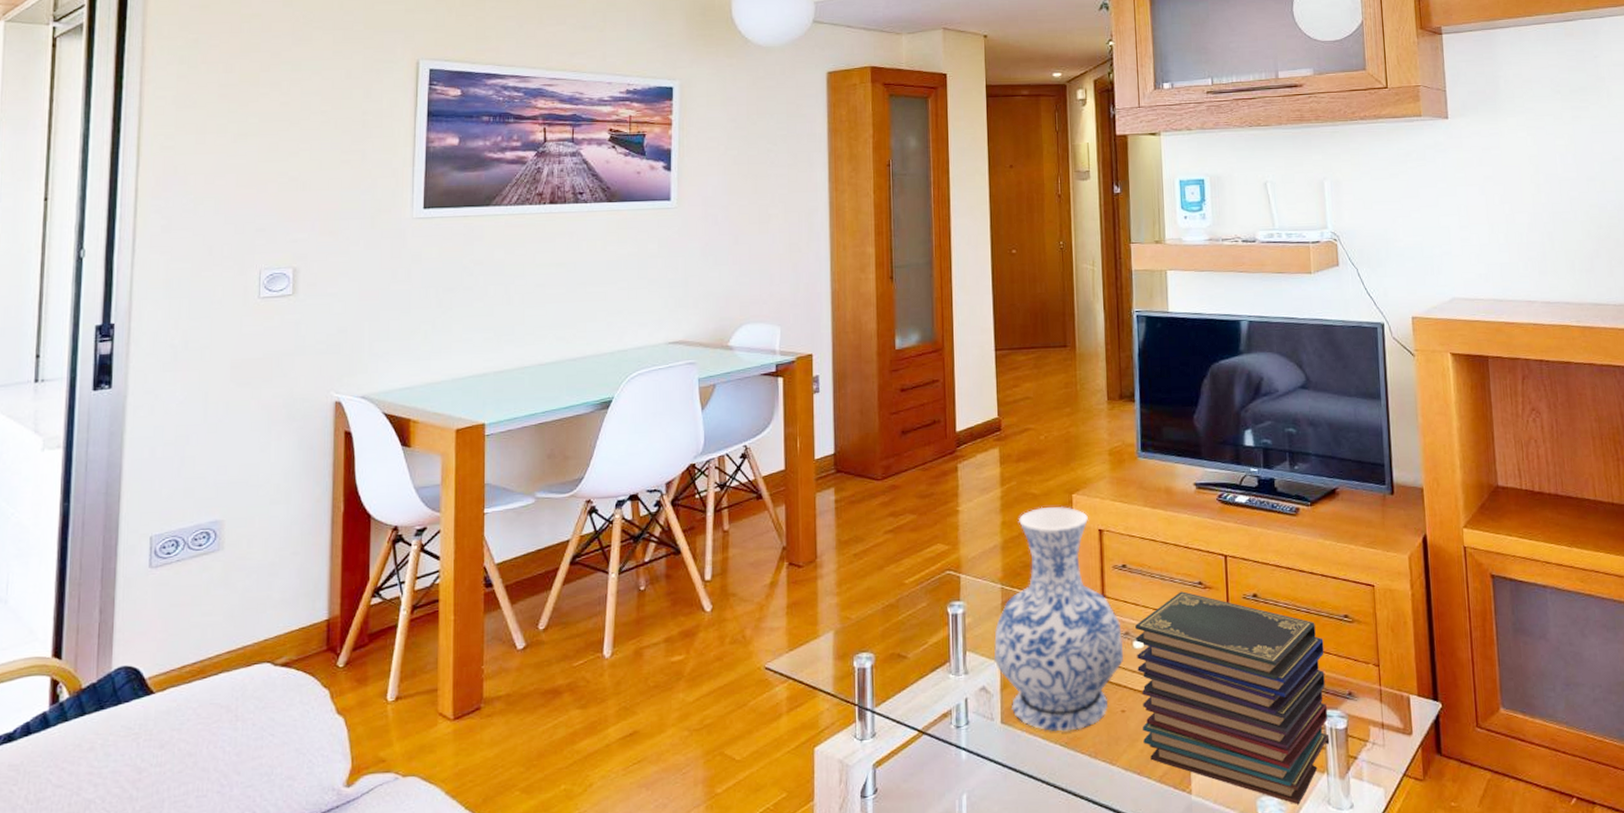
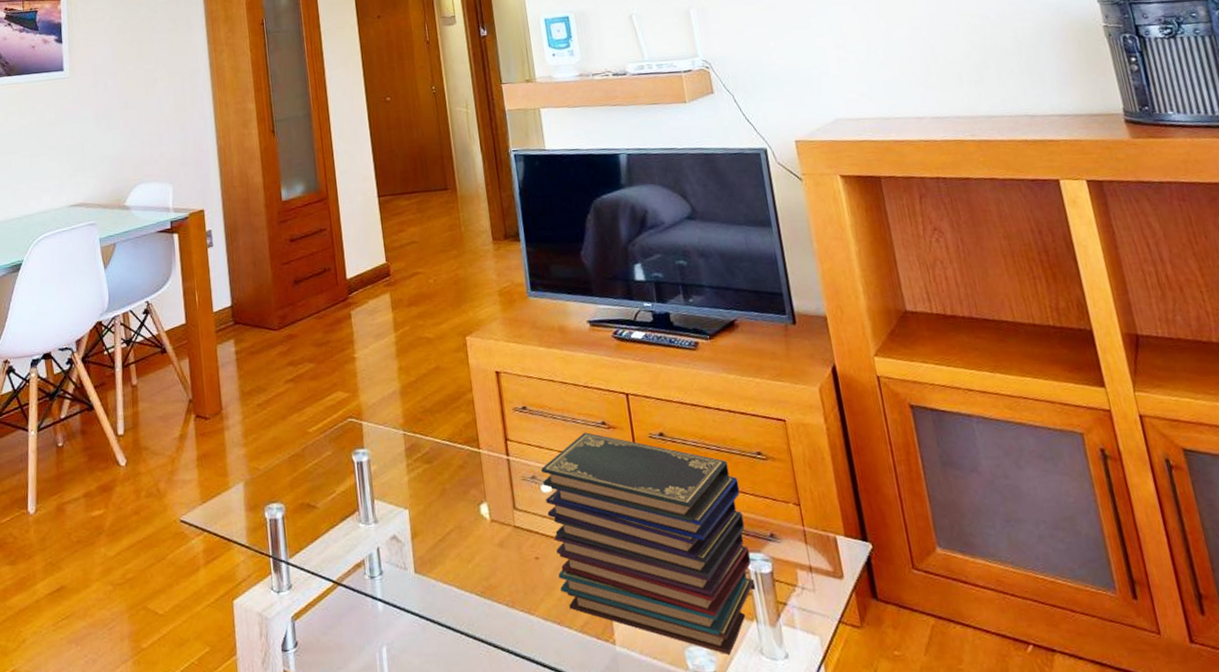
vase: present [993,507,1123,732] -> none [401,349,532,581]

